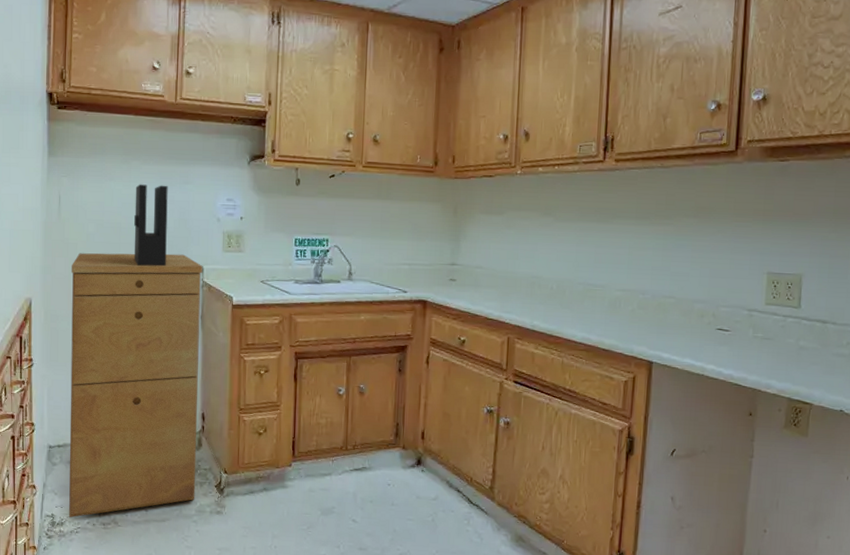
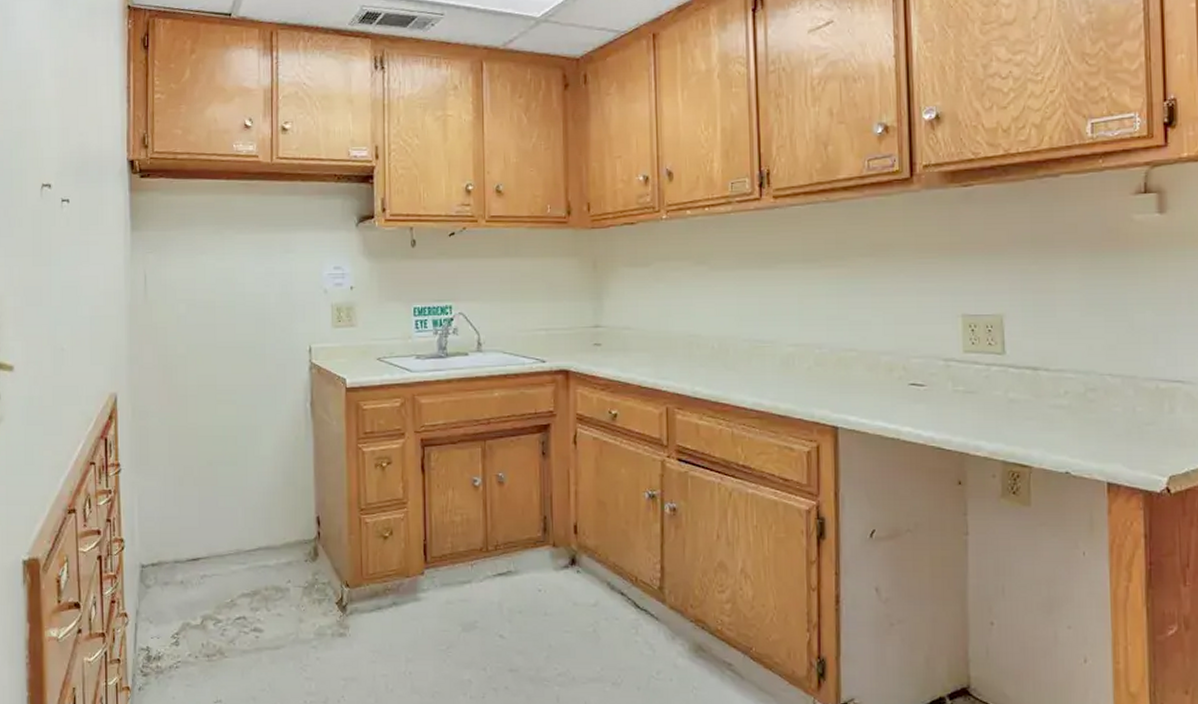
filing cabinet: present [69,253,203,518] -> none [160,333,313,651]
file holder: present [134,184,168,267] -> none [230,255,268,350]

